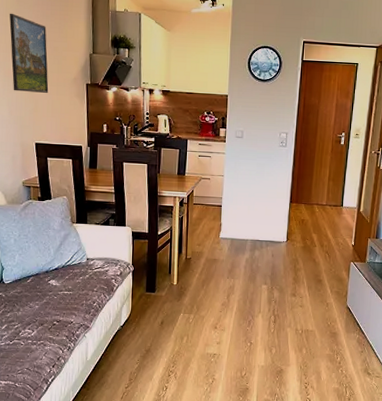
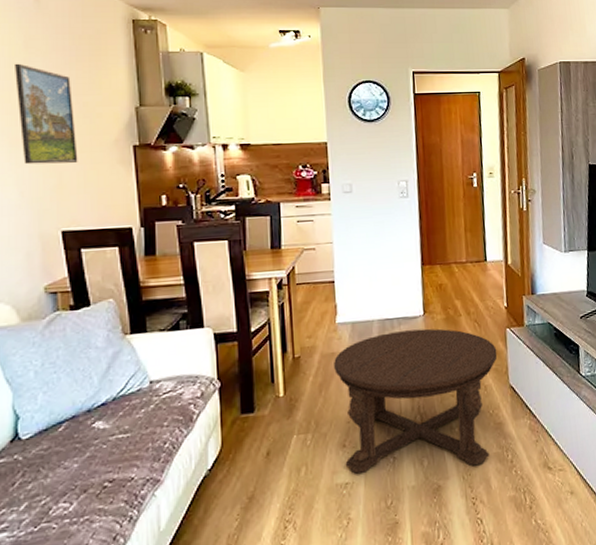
coffee table: none [215,251,341,361] -> present [334,328,498,474]

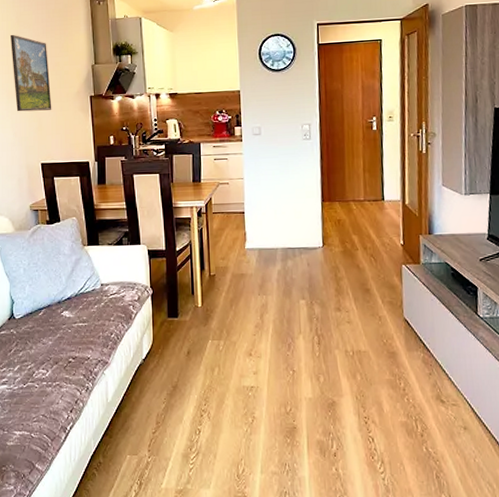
coffee table: present [334,328,498,474] -> none [243,259,393,389]

